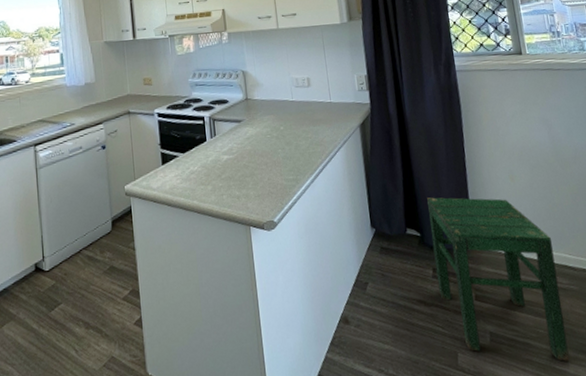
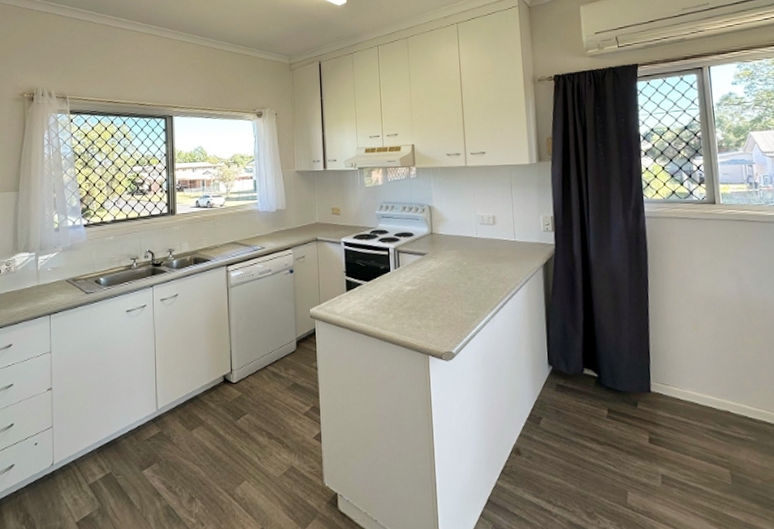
stool: present [427,197,570,361] -> none [607,340,742,509]

